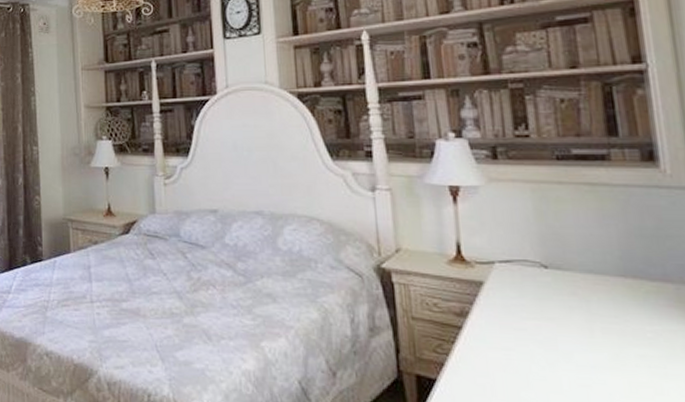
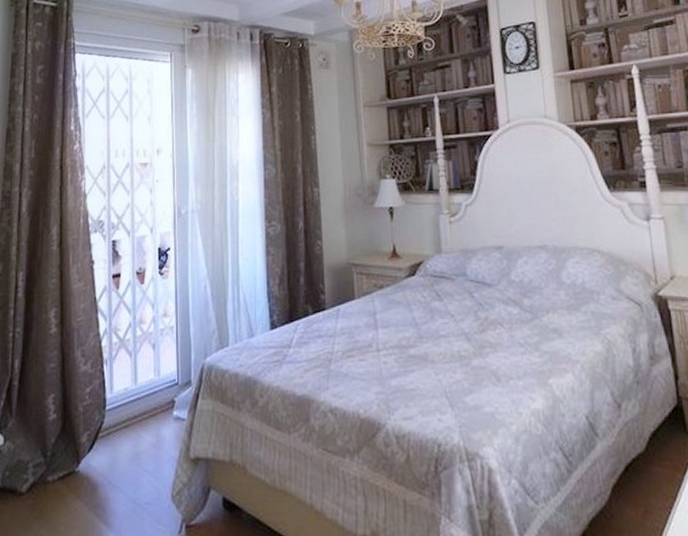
books: none [141,122,176,153] -> present [425,158,461,191]

